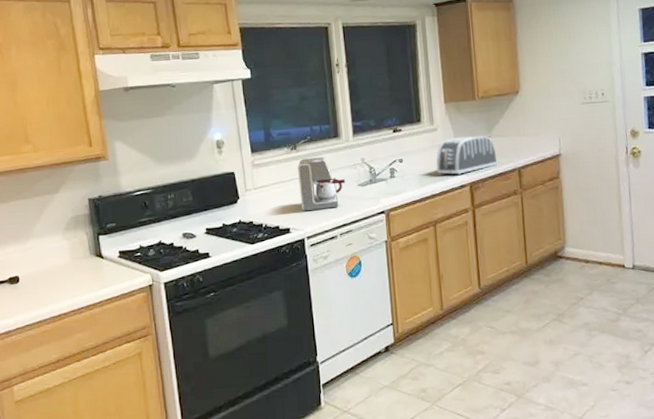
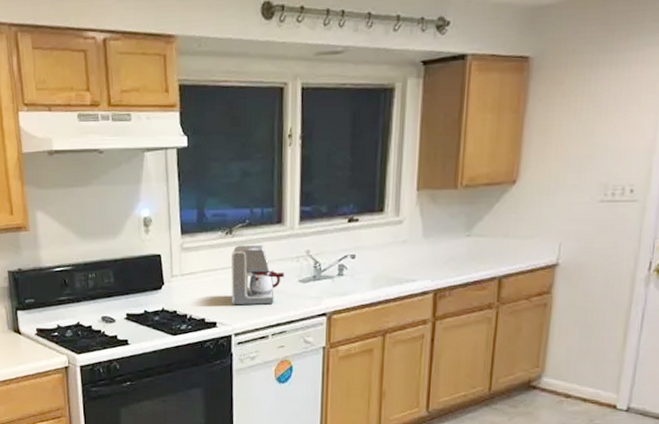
toaster: present [436,136,498,176] -> none [395,233,474,280]

